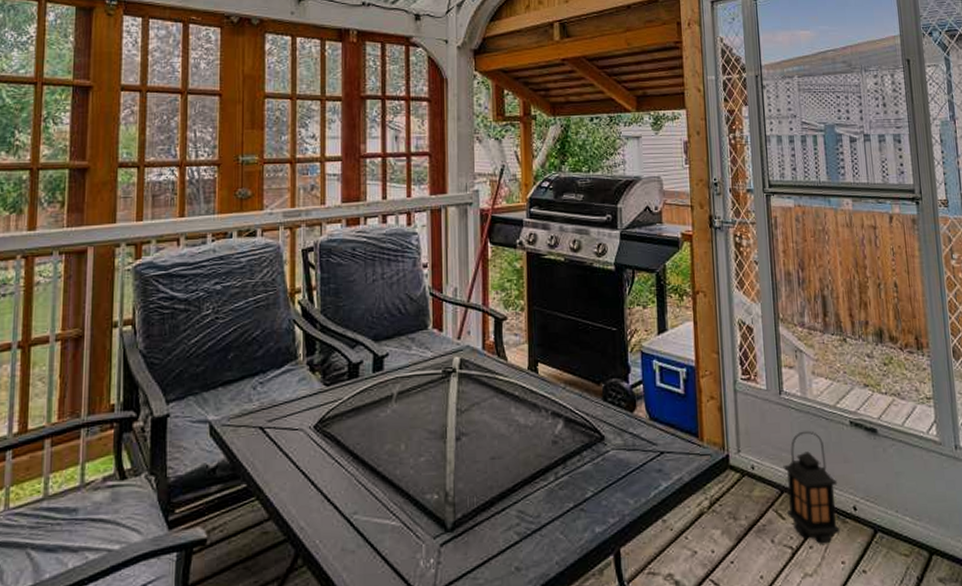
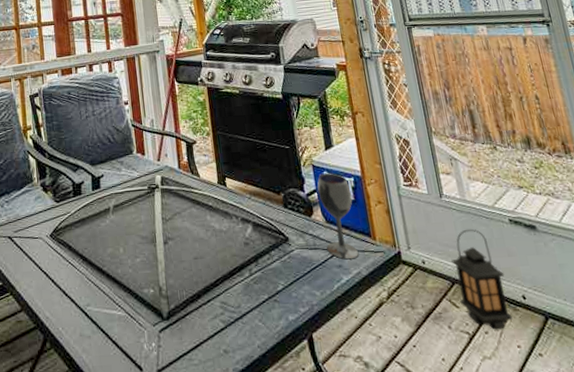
wine glass: none [644,361,683,463] -> present [317,172,359,260]

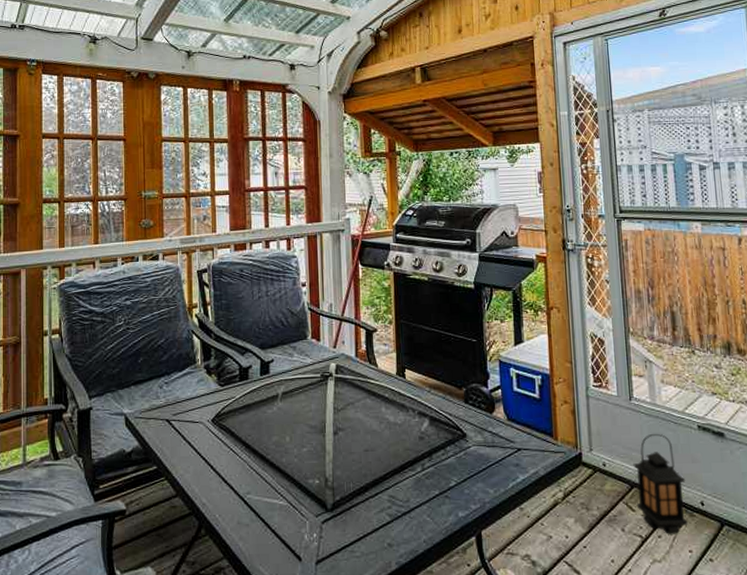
wine glass: present [317,172,359,260] -> none [502,369,539,459]

